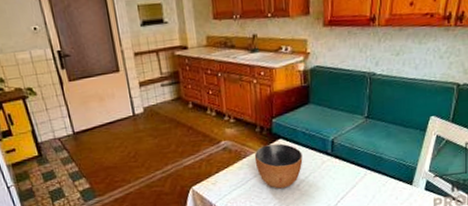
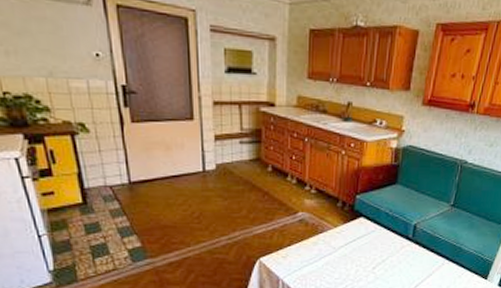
bowl: present [254,143,303,189] -> none [331,222,383,270]

